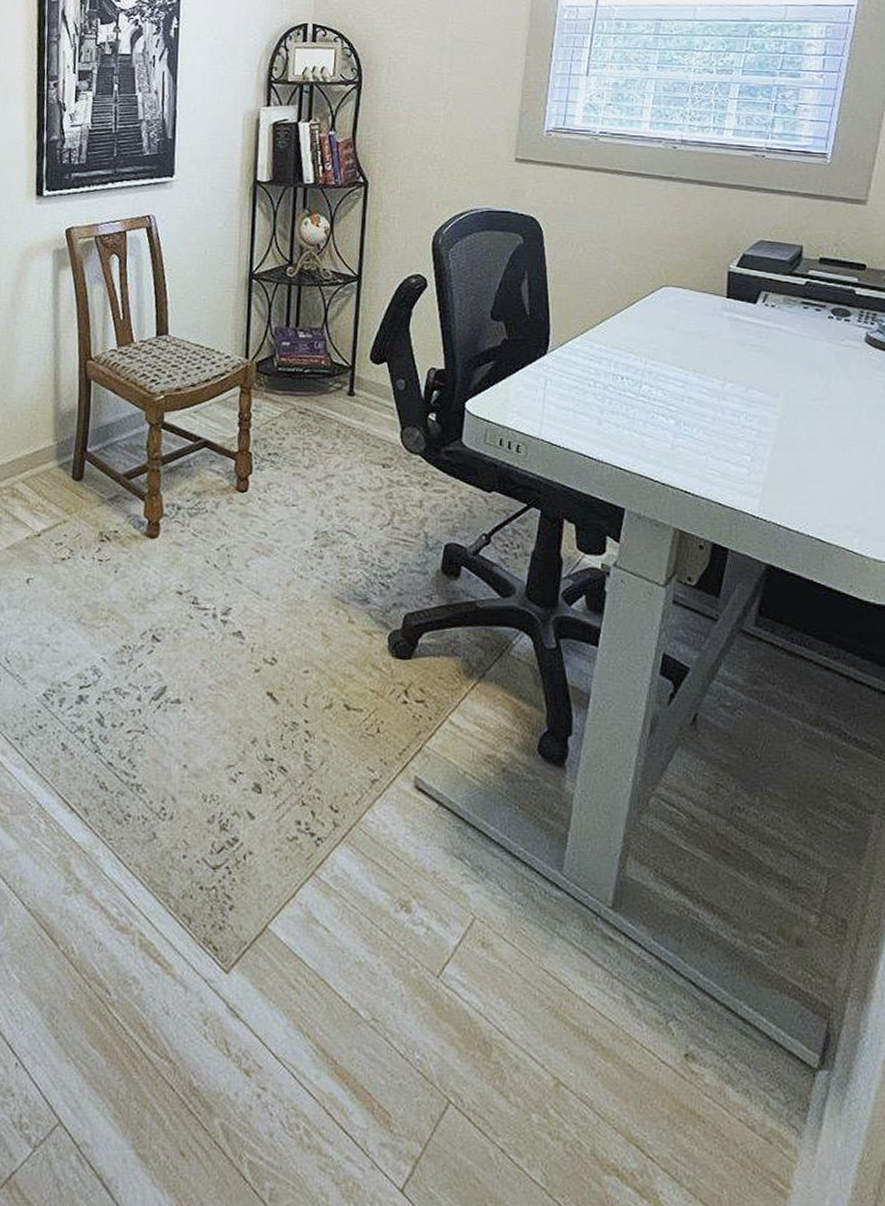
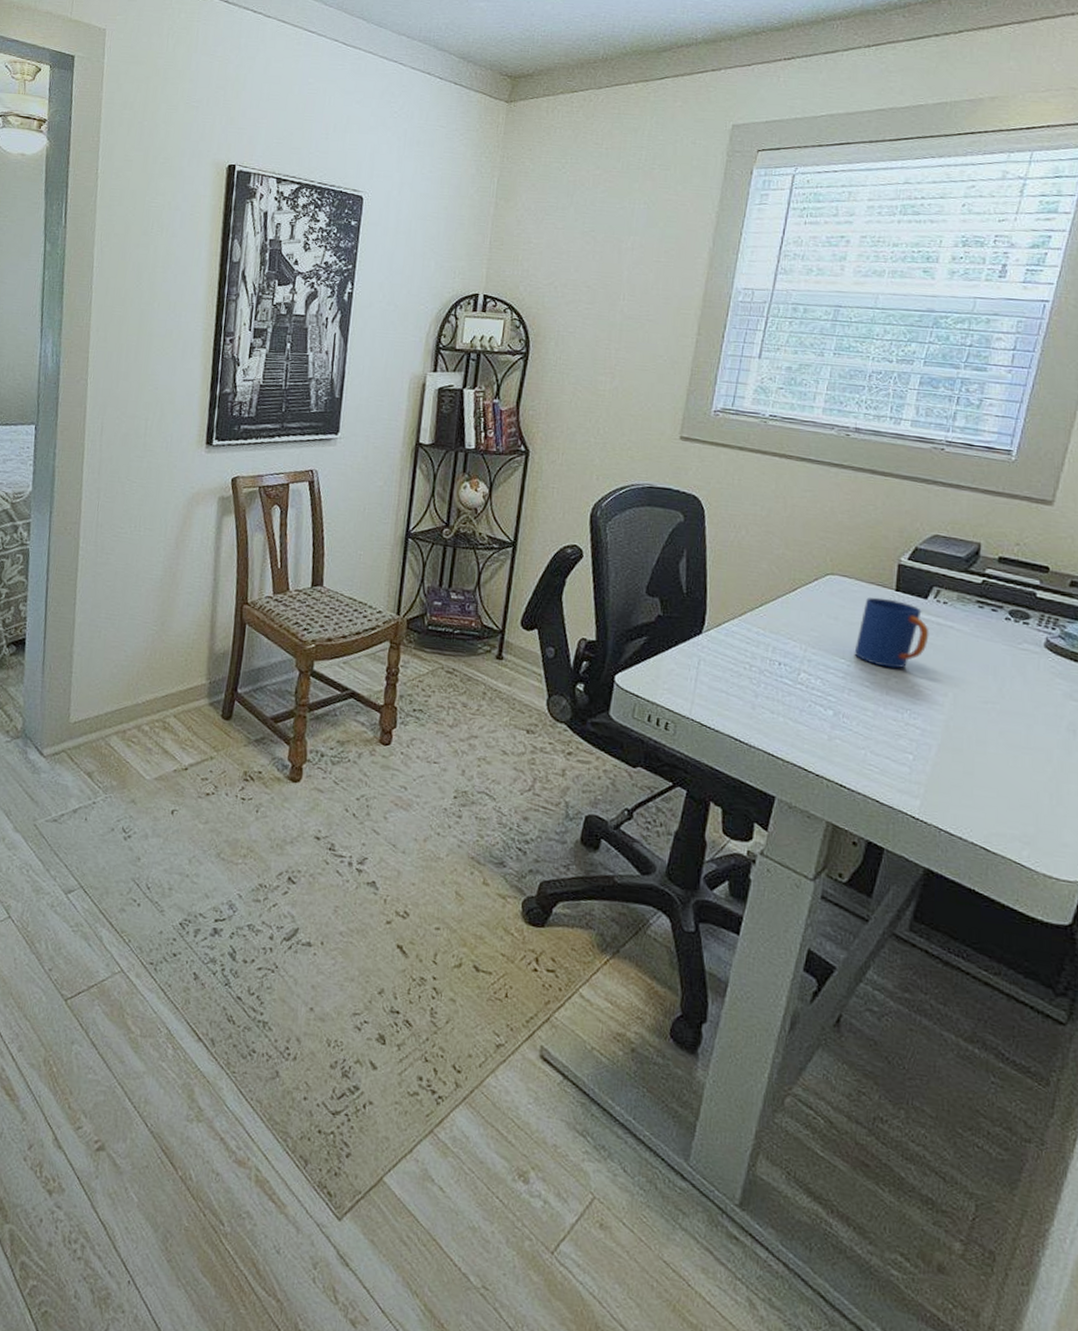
mug: none [691,305,760,374] -> present [854,596,929,669]

